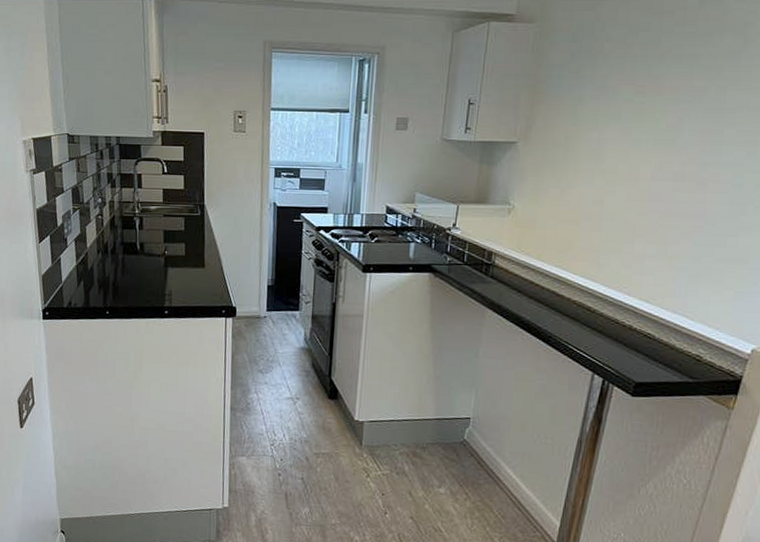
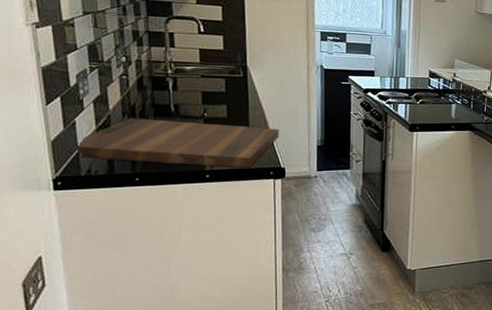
cutting board: none [61,255,232,306] -> present [77,118,279,168]

